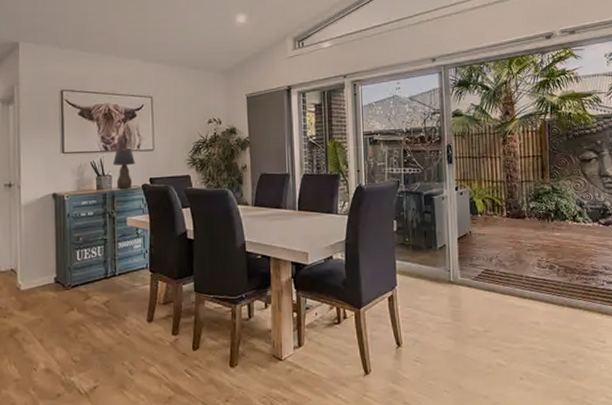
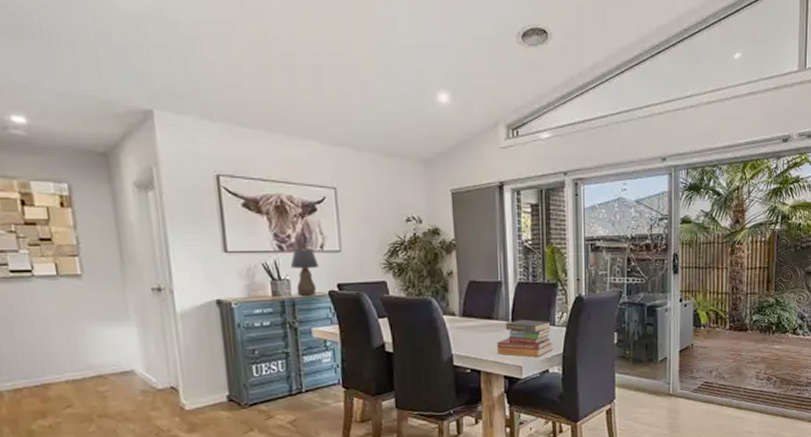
books: none [285,208,336,244] -> present [497,319,553,357]

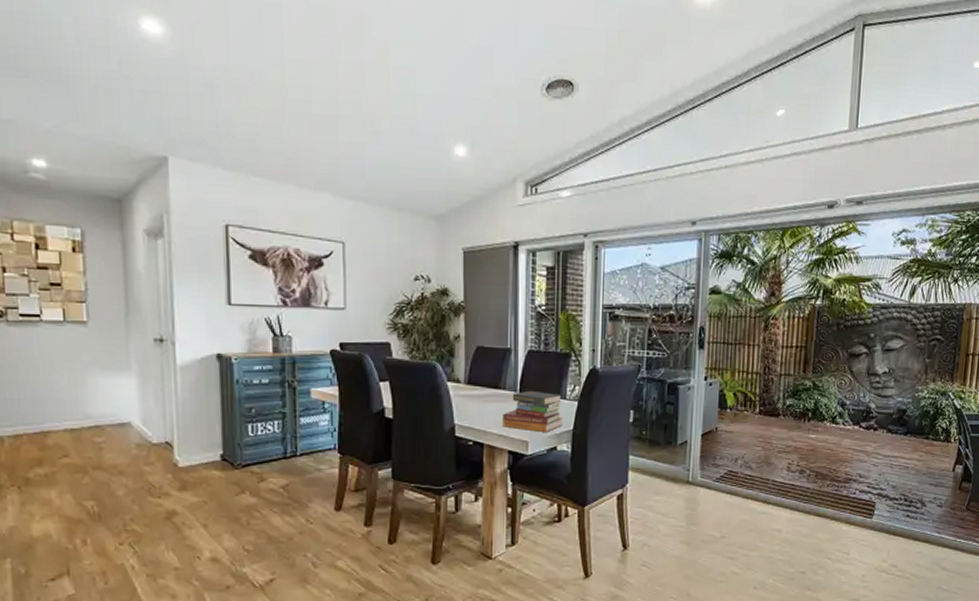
table lamp: present [290,247,320,296] -> none [292,303,323,354]

